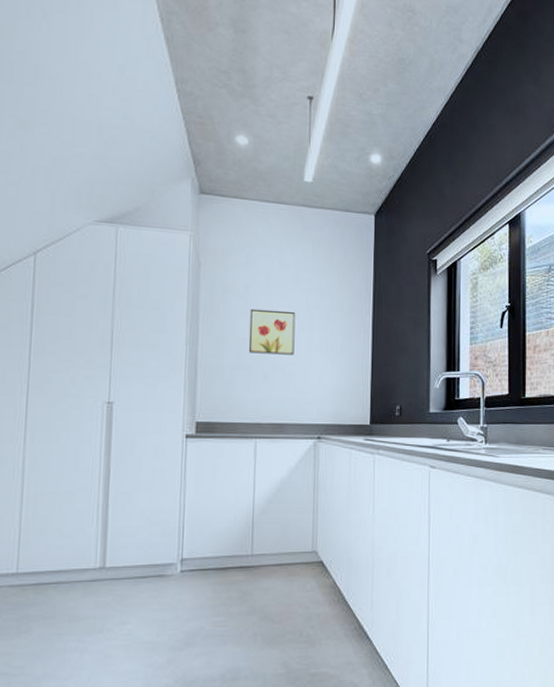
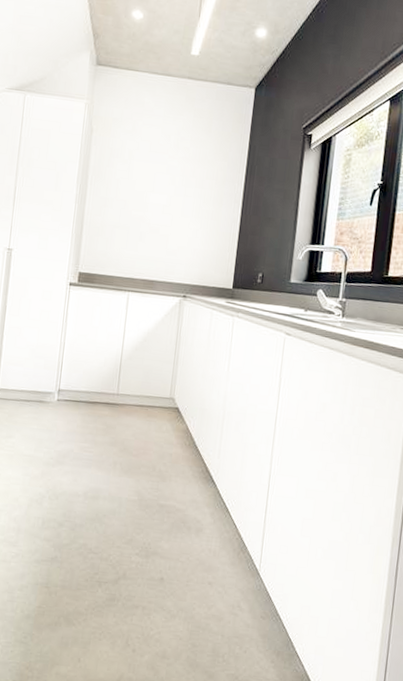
wall art: present [248,308,296,355] -> none [129,173,173,219]

